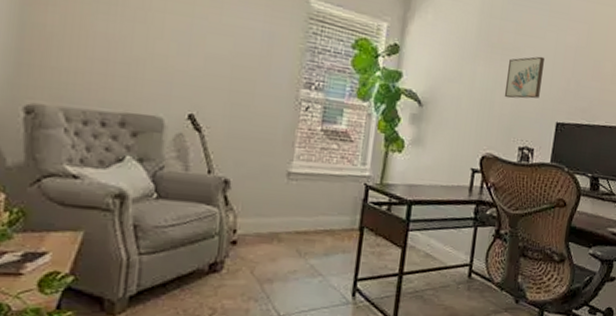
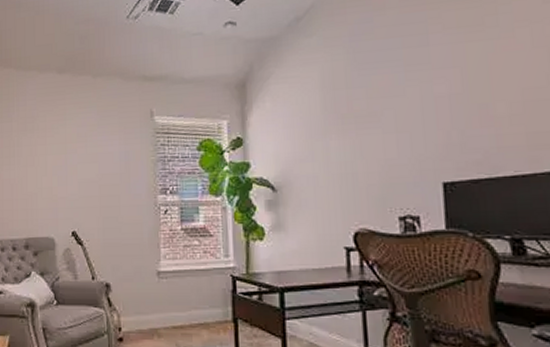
wall art: present [504,56,545,99] -> none [366,115,413,167]

